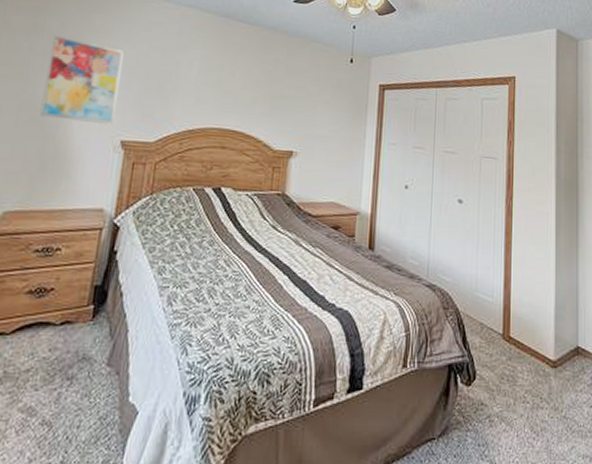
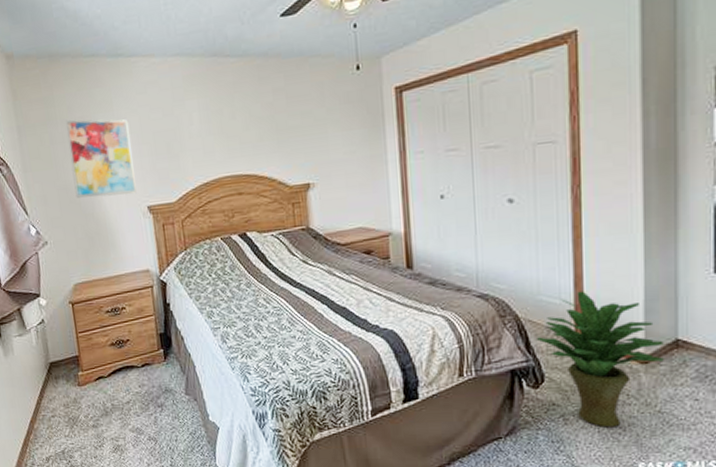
potted plant: none [472,292,569,431] -> present [537,291,665,428]

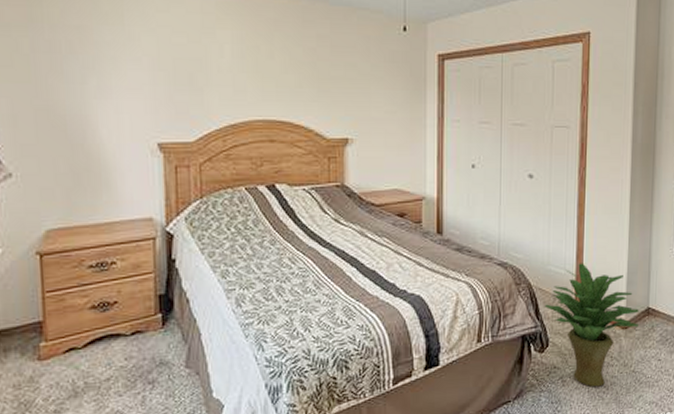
wall art: present [66,119,137,198] -> none [55,26,145,127]

